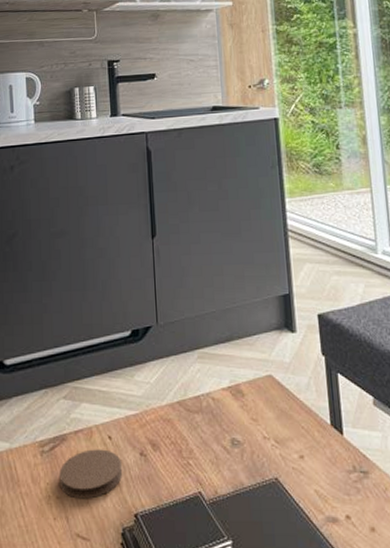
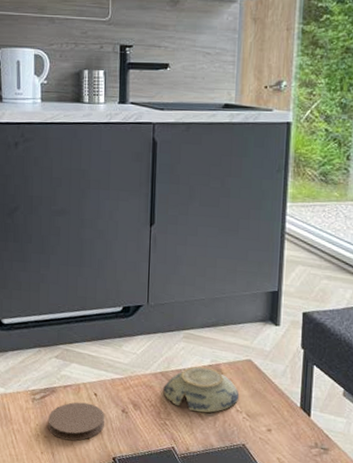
decorative bowl: none [182,389,265,445] -> present [163,366,240,413]

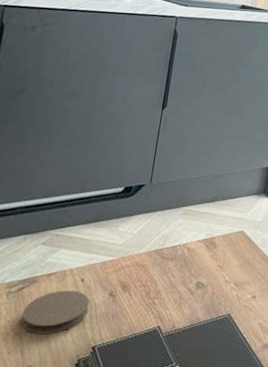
decorative bowl: present [163,366,240,413] -> none [155,241,230,287]

